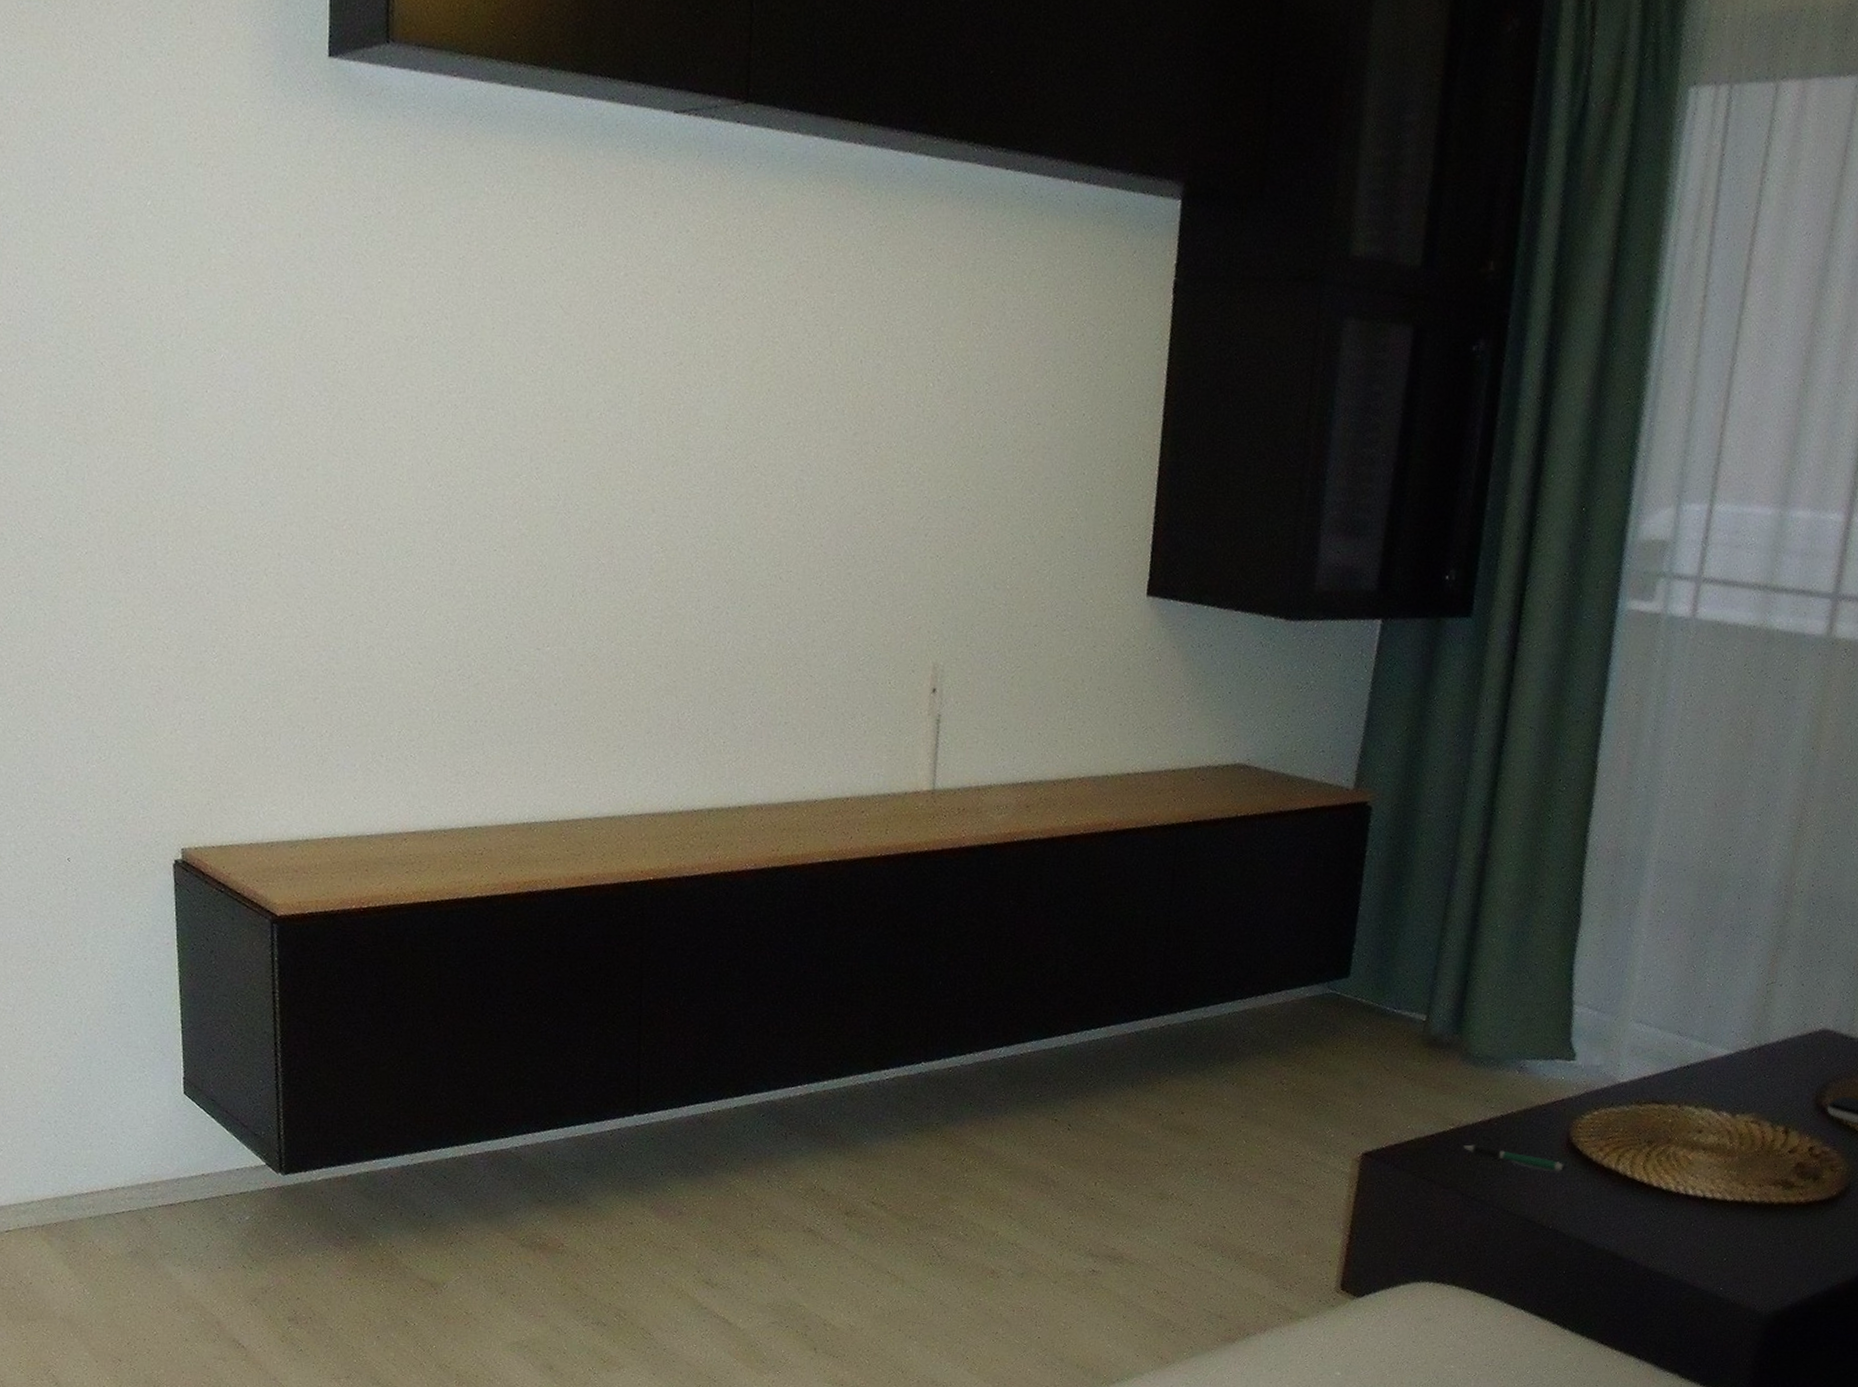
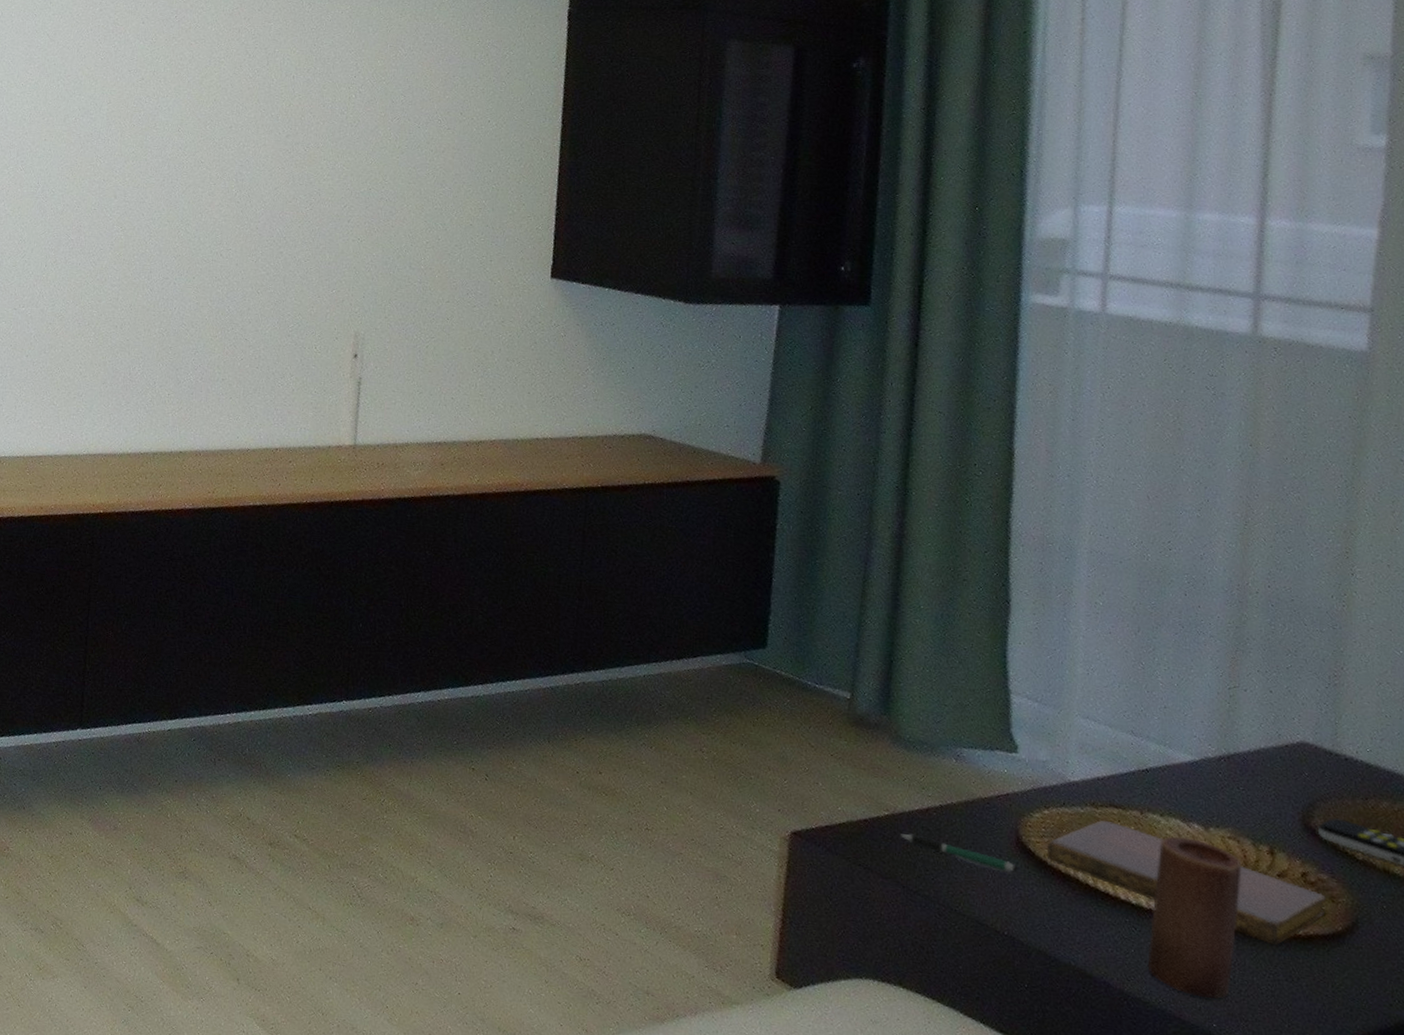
notebook: none [1592,1115,1827,1214] -> present [1046,820,1327,945]
candle: none [1670,1125,1760,1266] -> present [1147,836,1242,999]

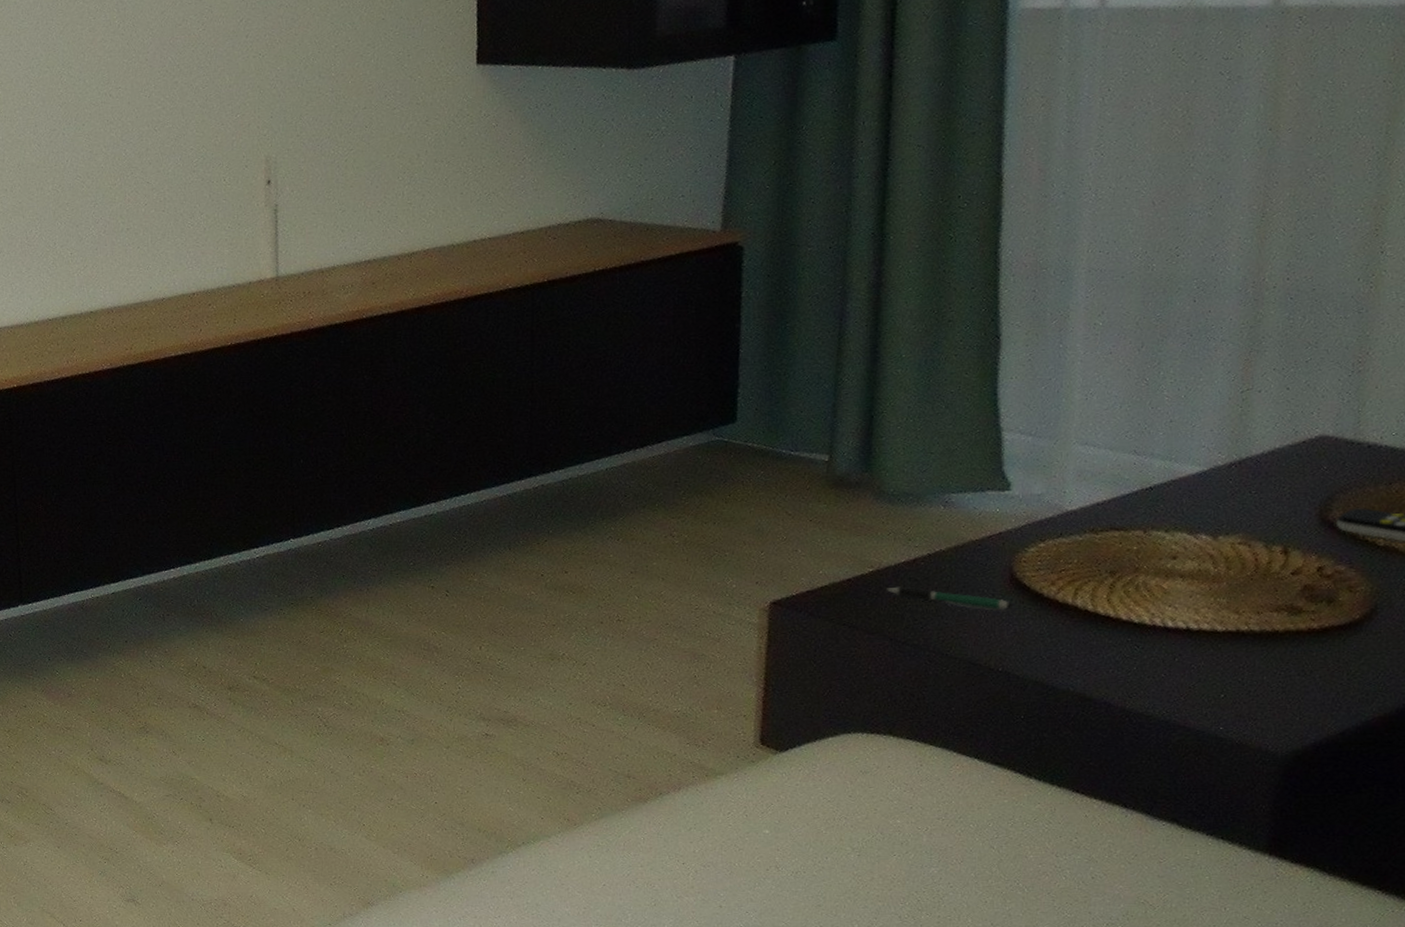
notebook: present [1046,820,1327,945] -> none [1043,544,1344,643]
candle: present [1147,836,1242,999] -> none [1150,550,1253,704]

